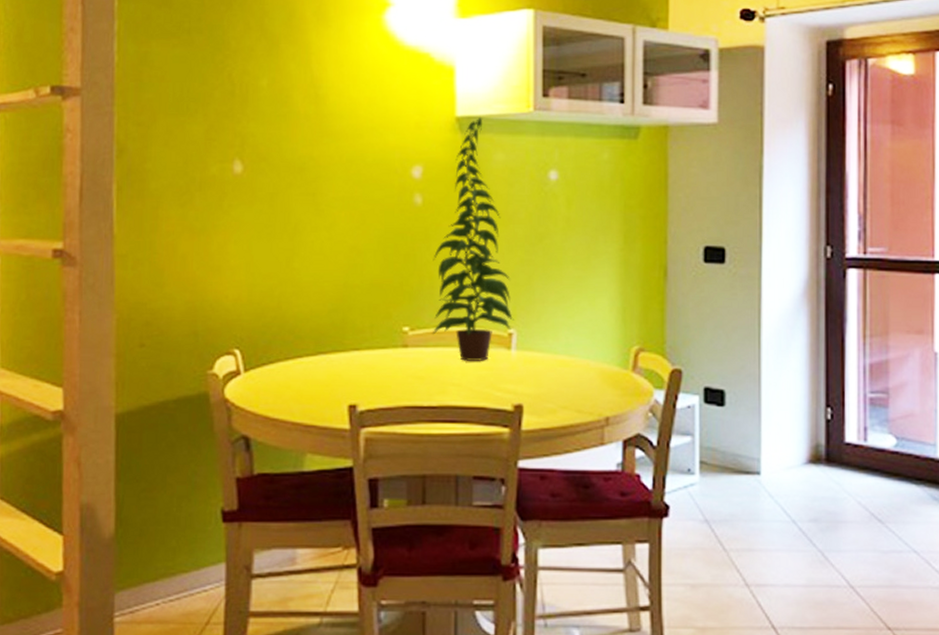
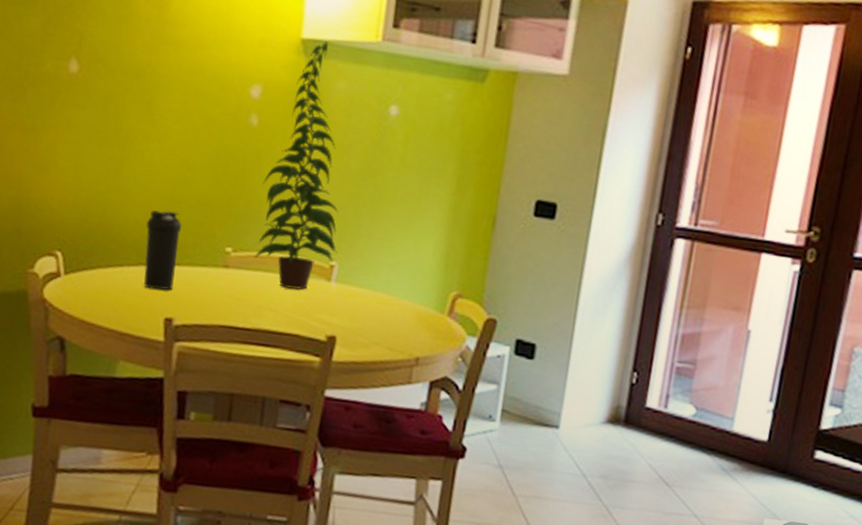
water bottle: none [322,297,358,377] -> present [144,210,182,290]

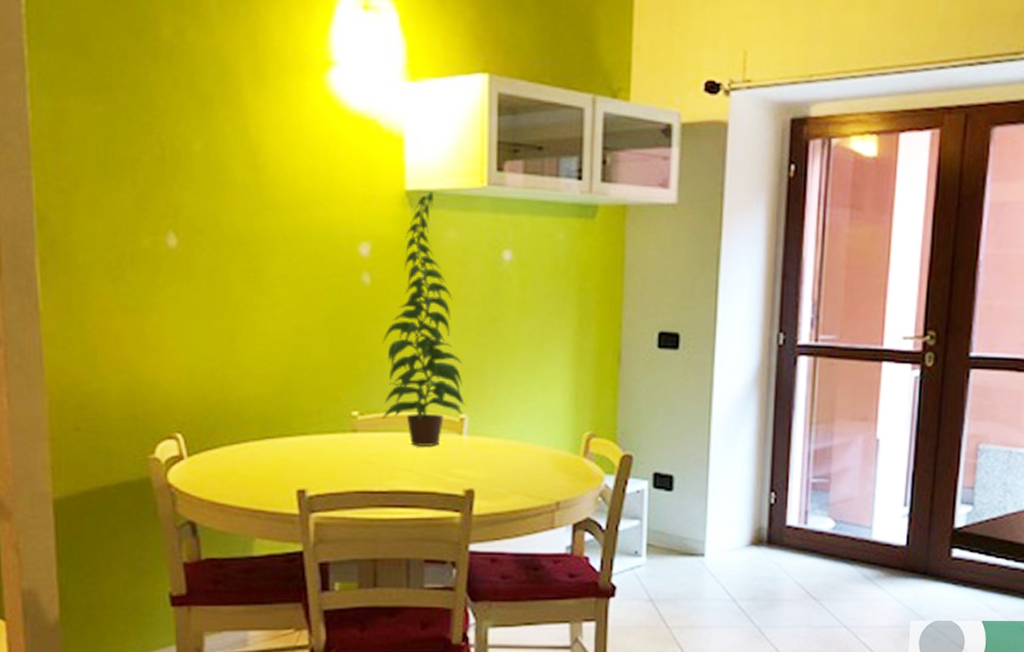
water bottle: present [144,210,182,290] -> none [268,380,305,462]

